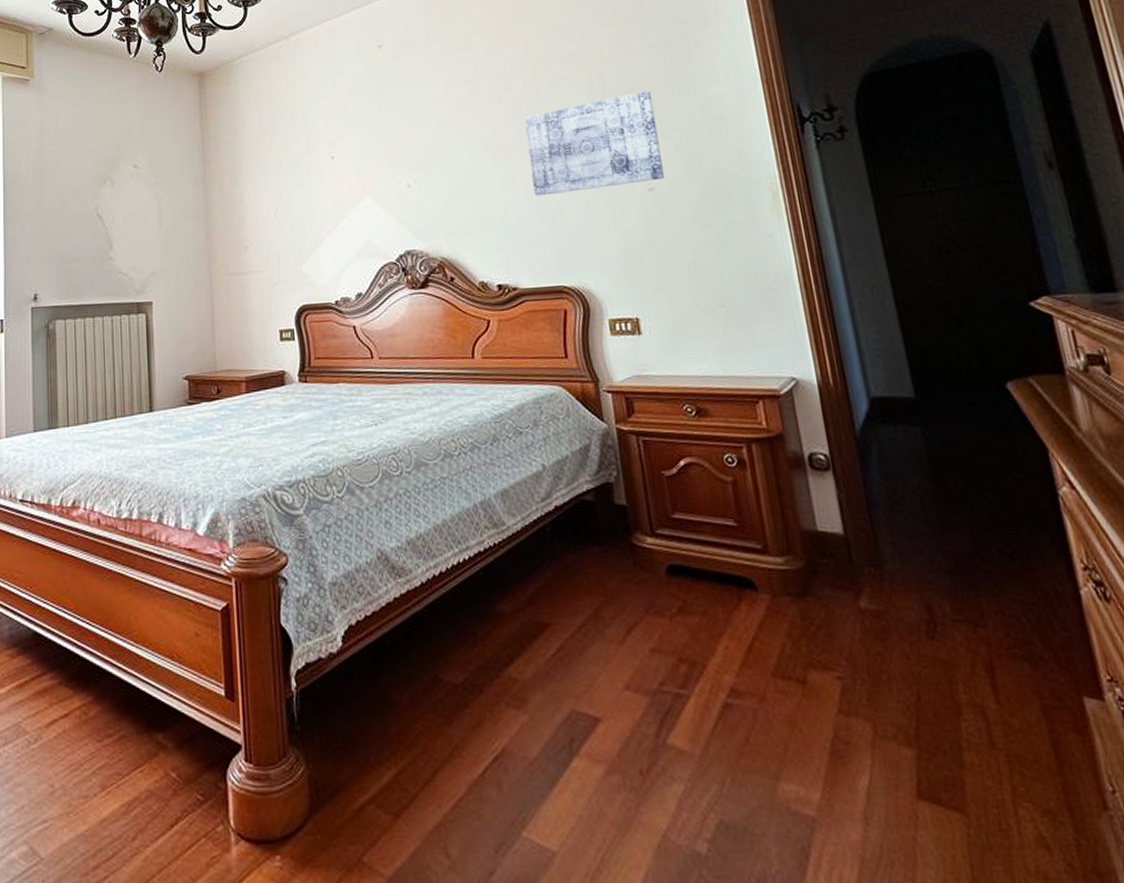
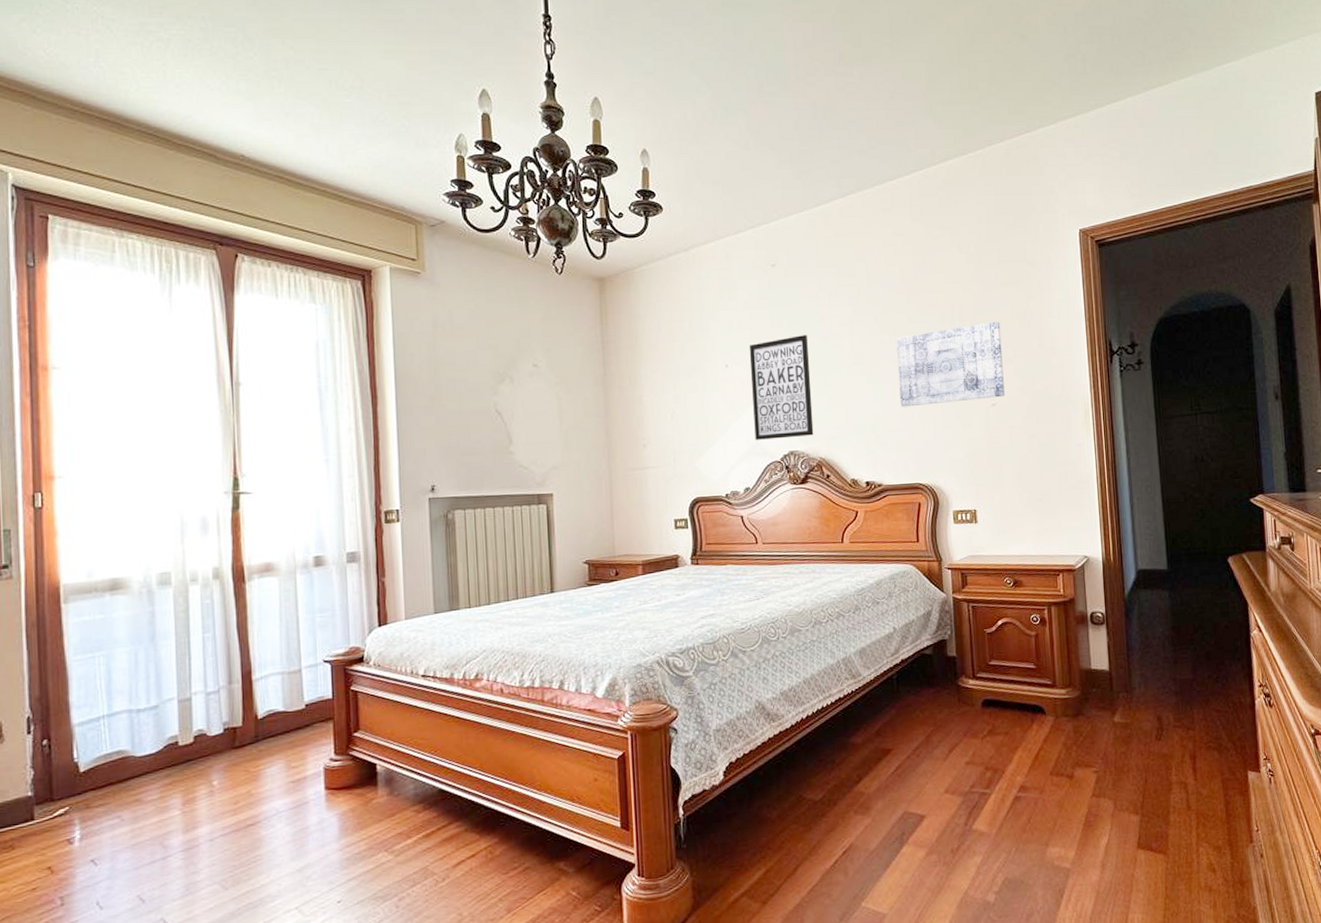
wall art: none [356,119,433,239] -> present [749,335,814,440]

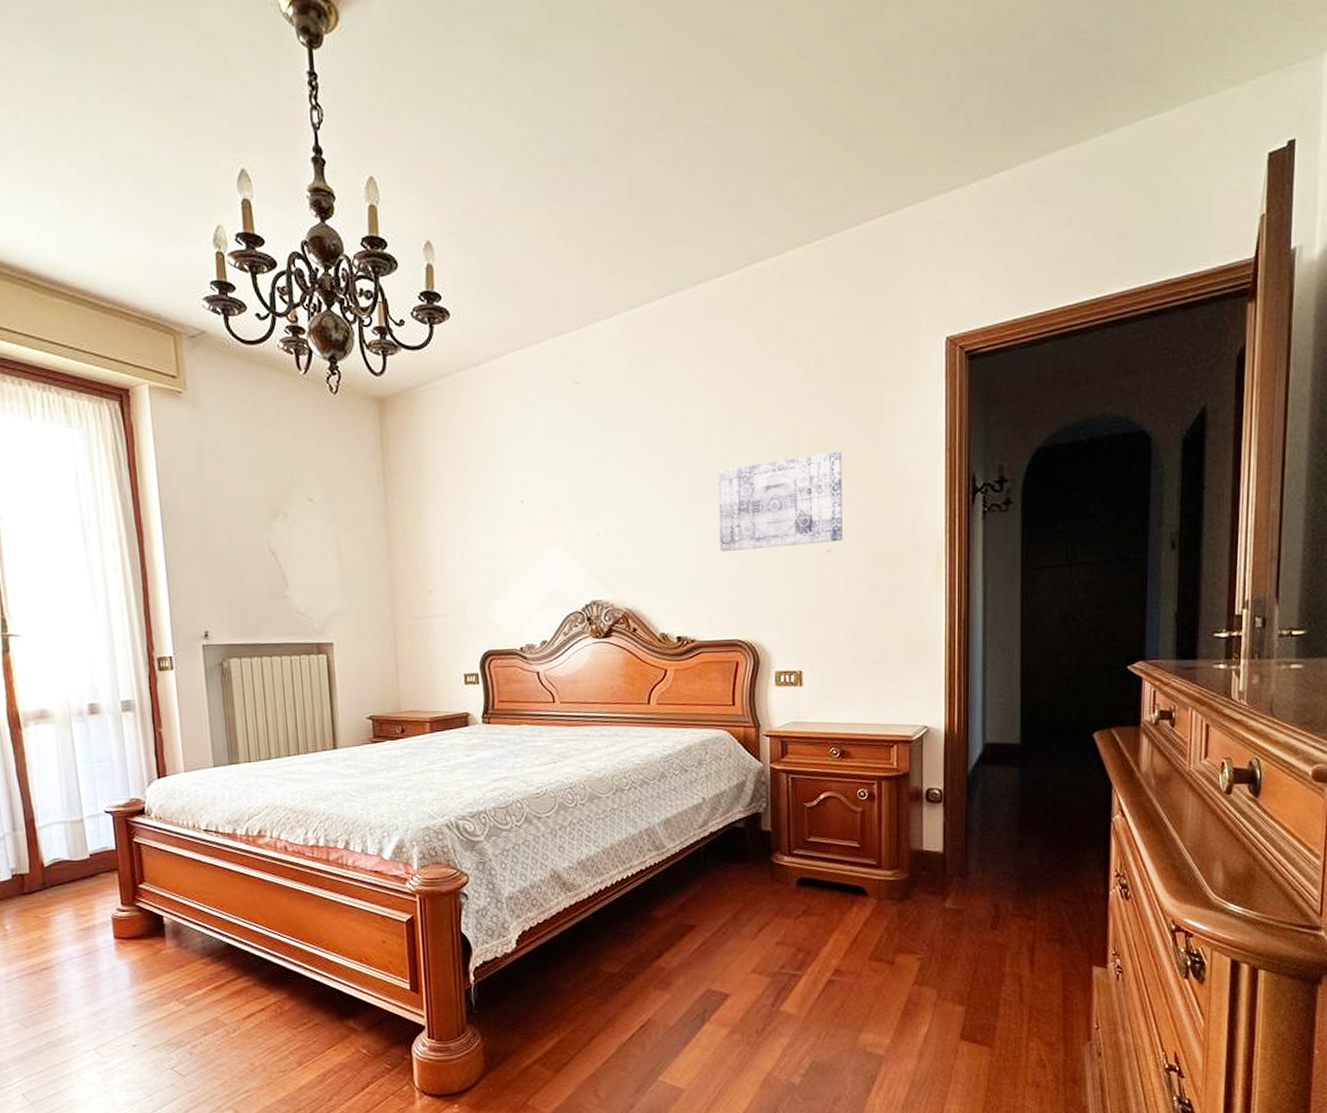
wall art: present [749,335,814,440] -> none [547,466,620,587]

